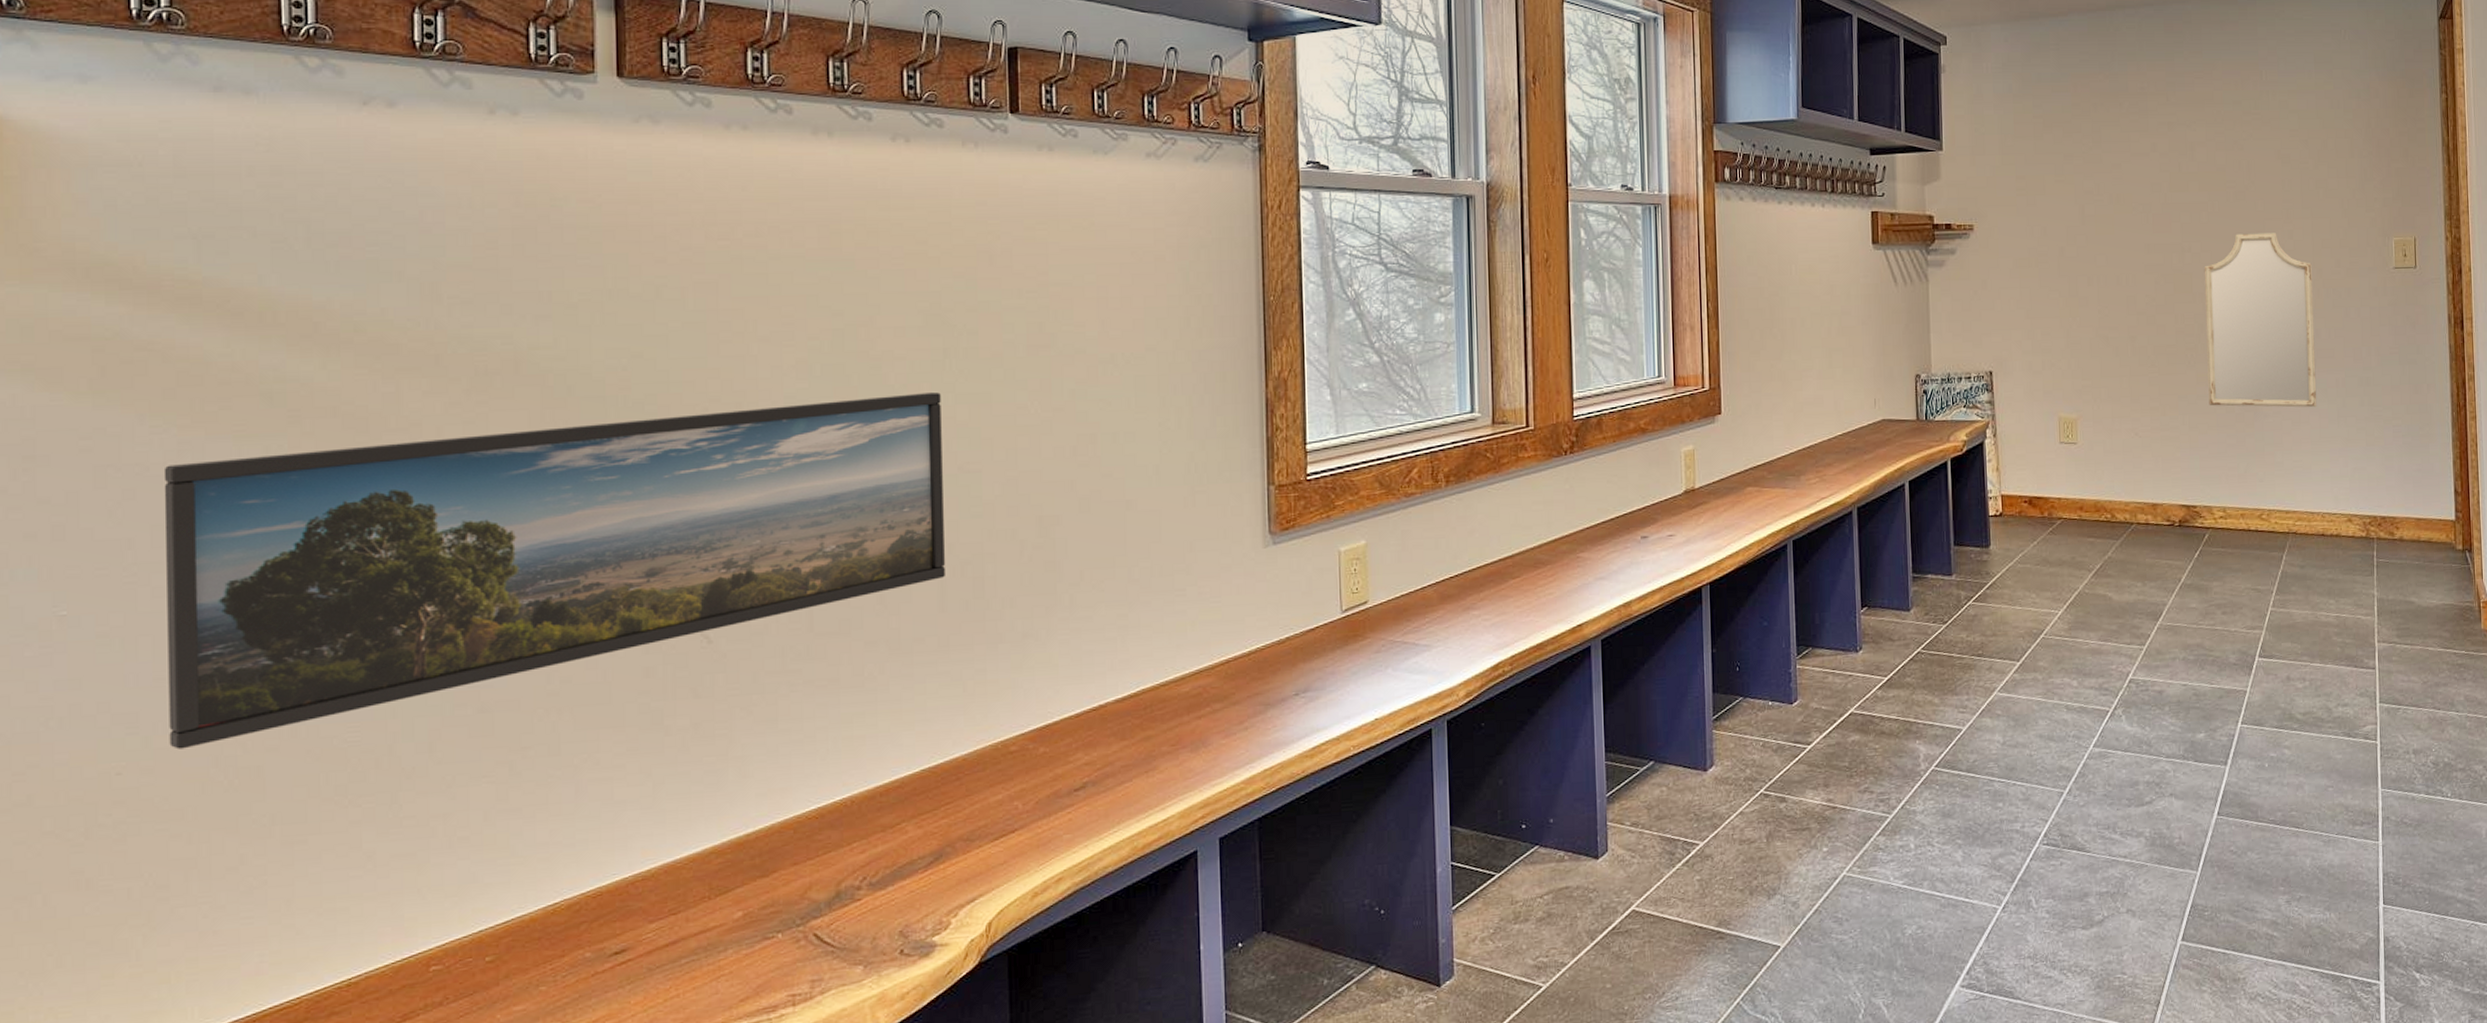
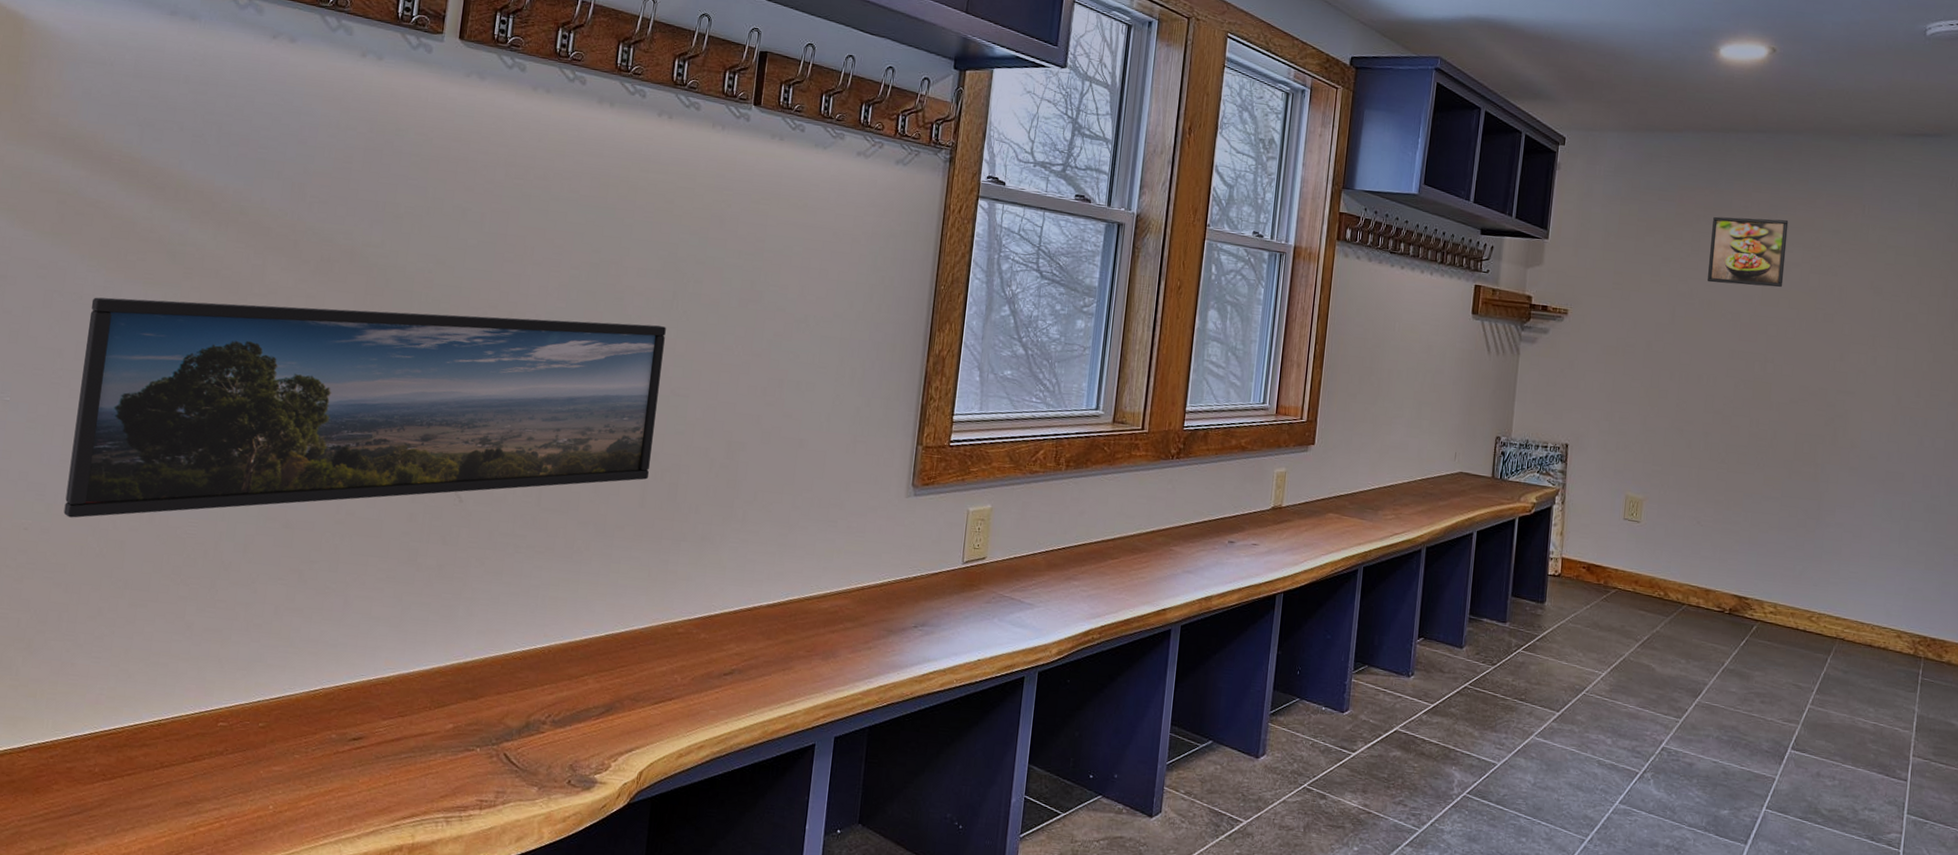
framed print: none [2111,97,2190,175] -> present [1707,216,1789,288]
home mirror: present [2204,233,2317,408] -> none [1773,352,1892,526]

